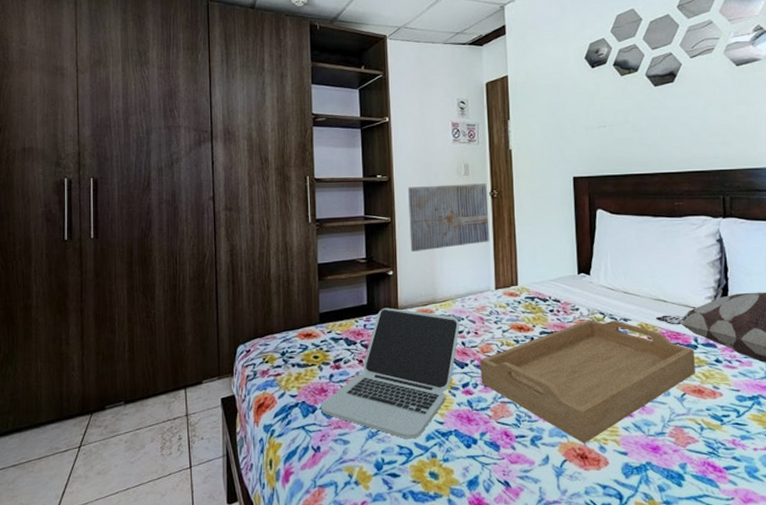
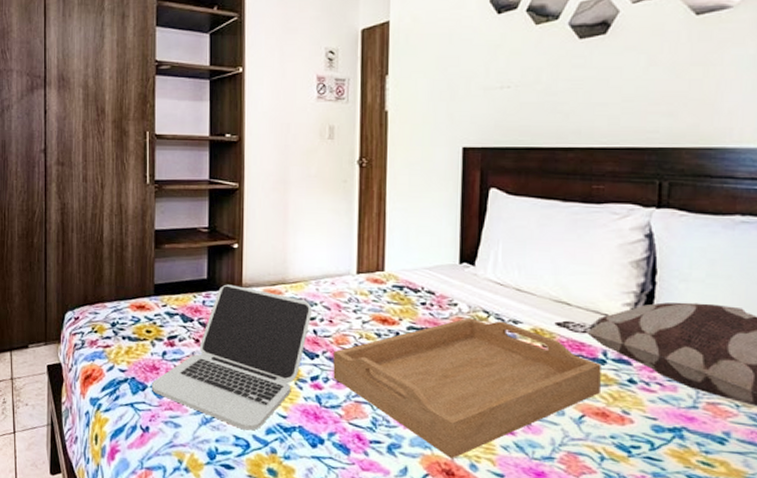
wall art: present [408,183,490,253] -> none [260,149,355,225]

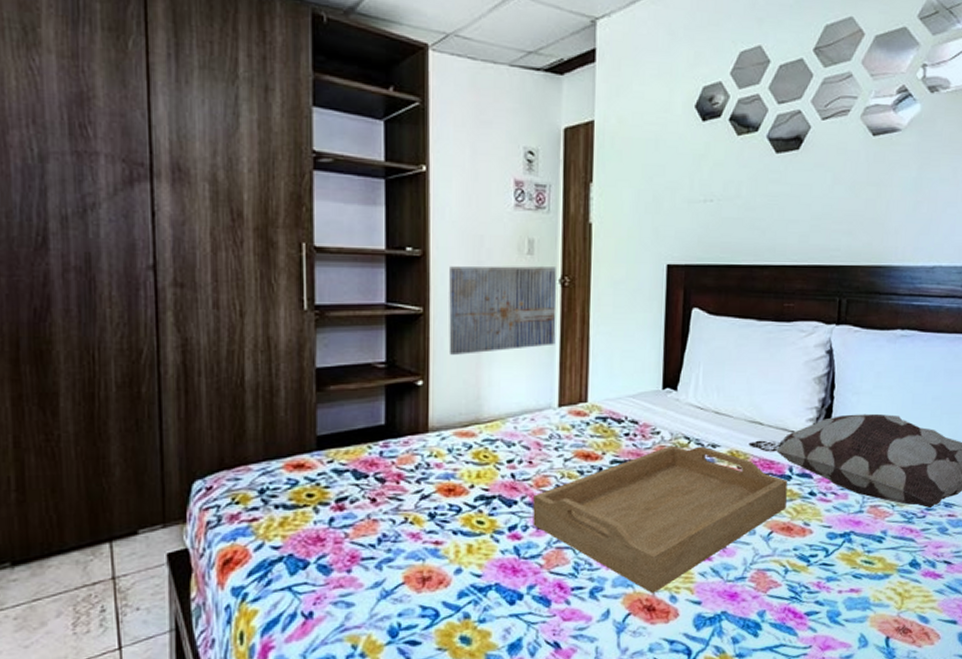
laptop: present [152,284,312,431] -> none [316,429,510,598]
wall art: none [260,149,355,225] -> present [449,265,557,356]

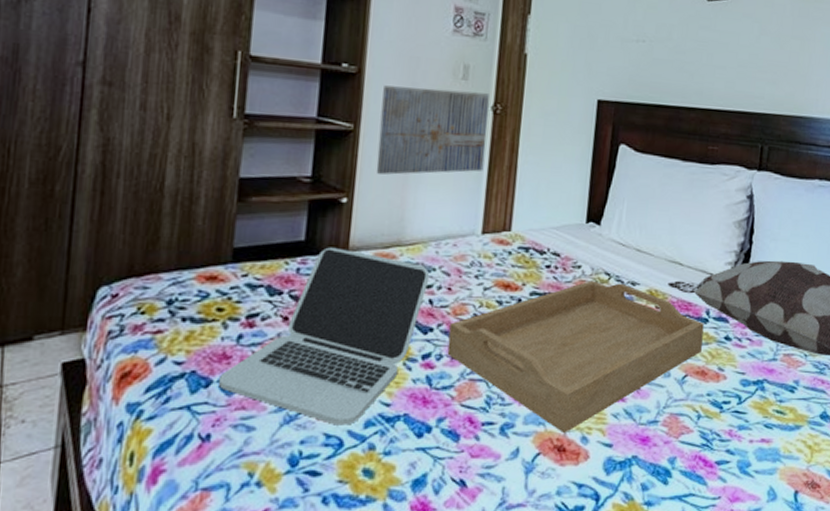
laptop: none [316,429,510,598] -> present [219,247,430,425]

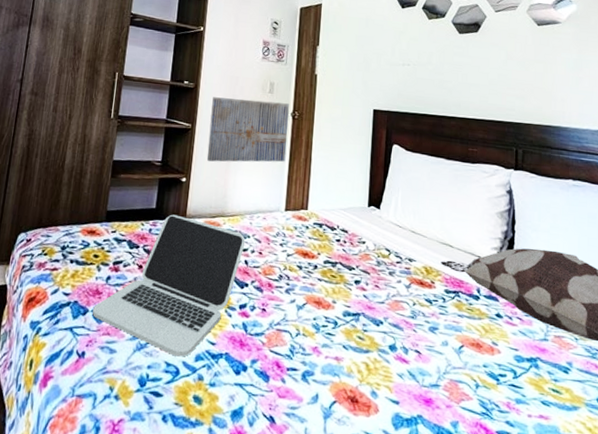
serving tray: present [447,280,704,434] -> none [259,254,476,387]

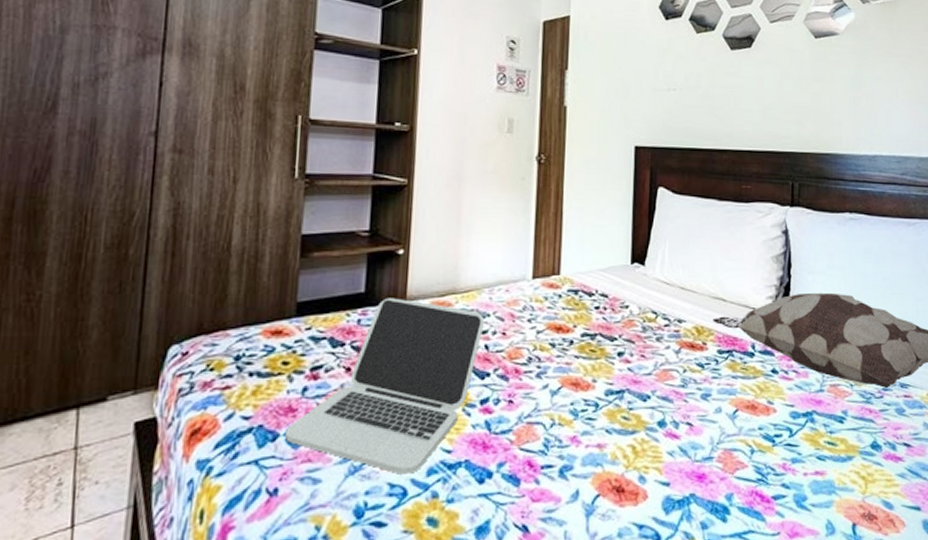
wall art: present [206,97,289,163] -> none [430,141,533,227]

